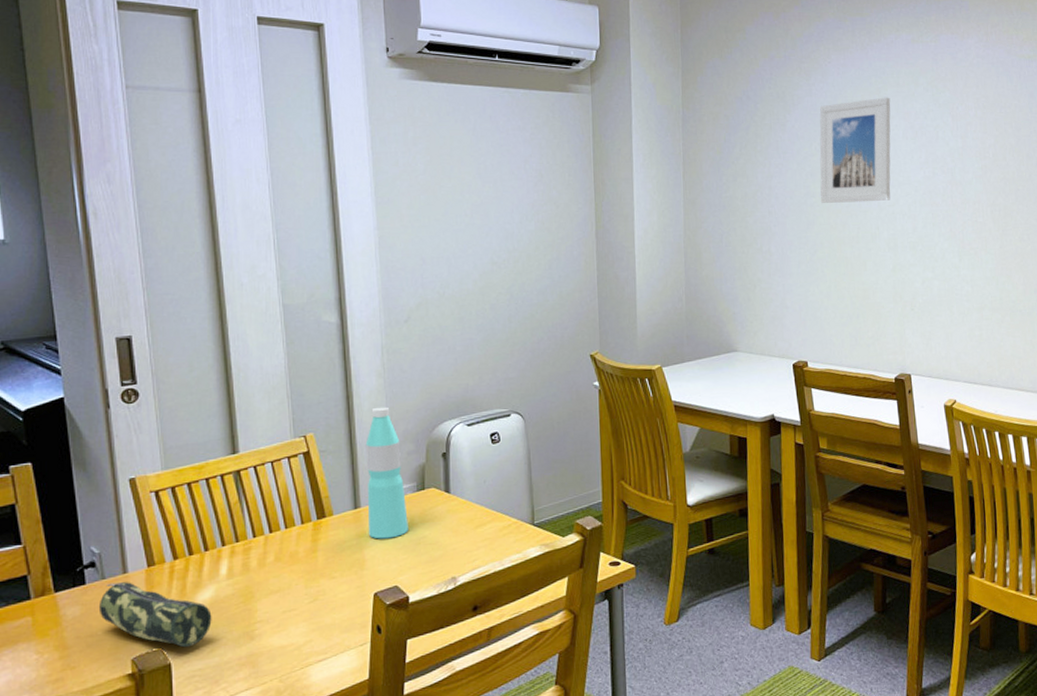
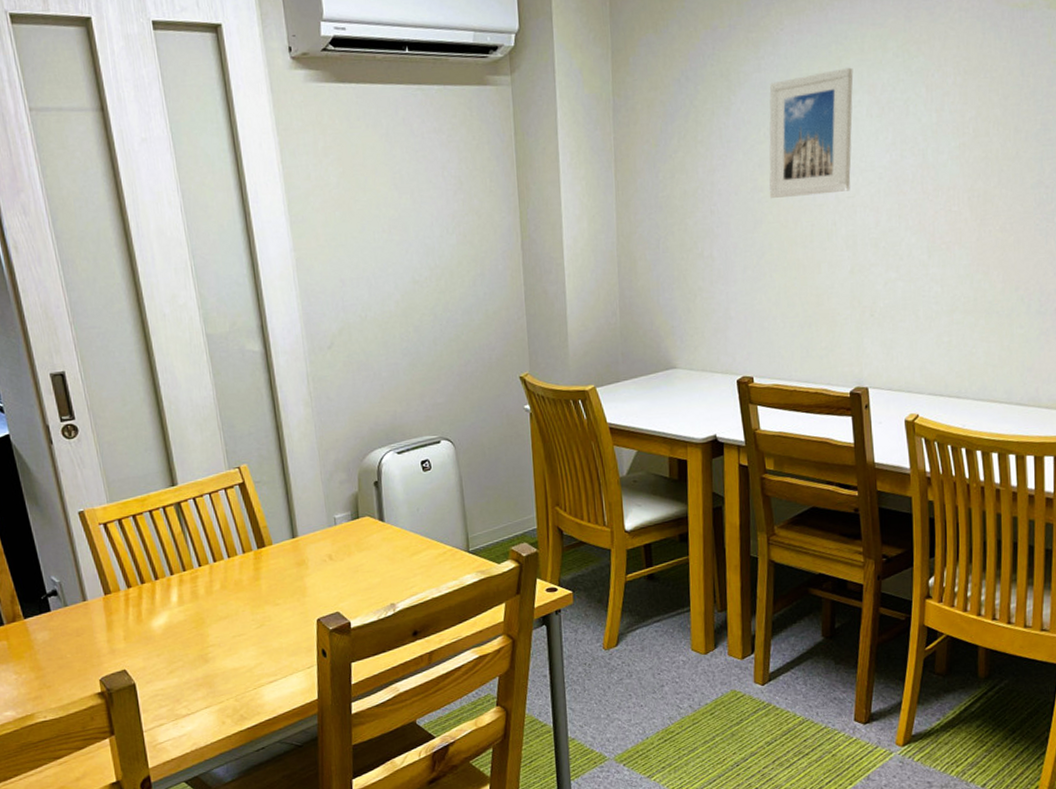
pencil case: present [98,582,212,648] -> none [64,609,169,669]
water bottle: present [365,407,408,539] -> none [298,436,346,567]

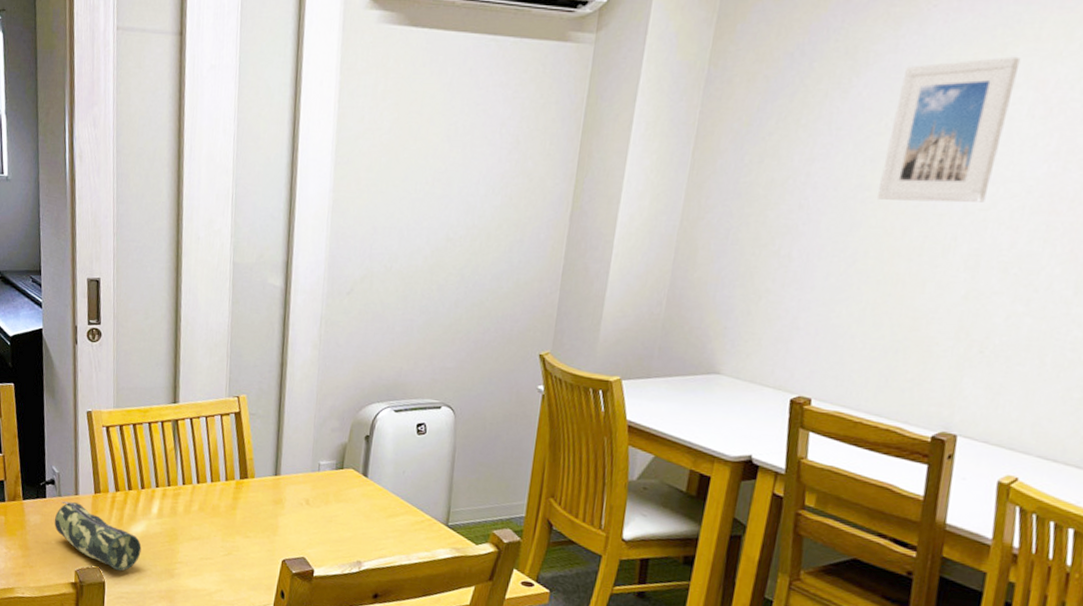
pencil case: none [64,609,169,669] -> present [54,501,142,571]

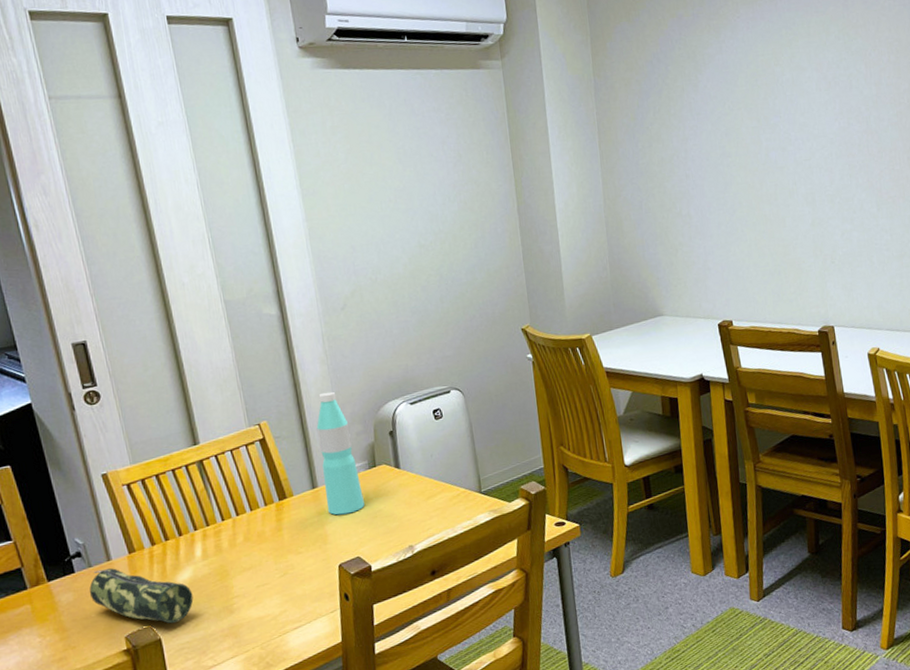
water bottle: none [284,378,326,511] -> present [316,391,365,515]
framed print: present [876,56,1021,203] -> none [731,48,807,162]

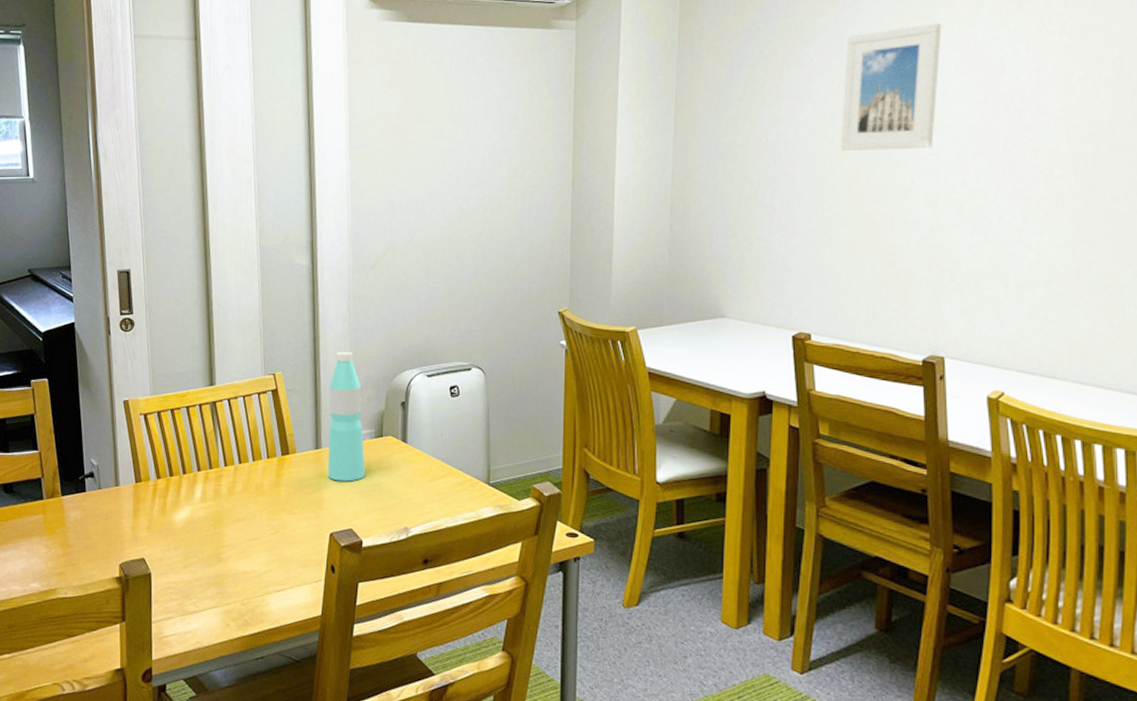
pencil case: present [89,568,194,624] -> none [95,493,187,561]
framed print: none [731,48,807,162] -> present [840,23,942,151]

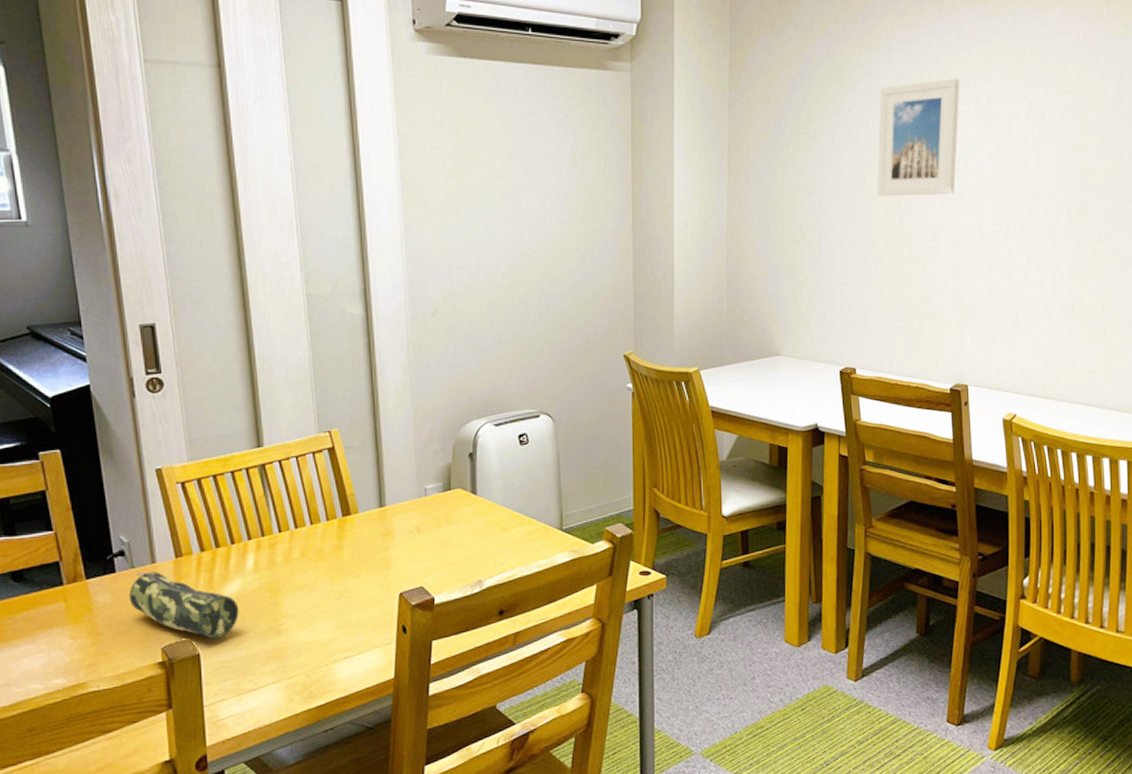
pencil case: none [95,493,187,561] -> present [128,572,239,639]
water bottle: present [327,351,365,482] -> none [391,403,434,539]

